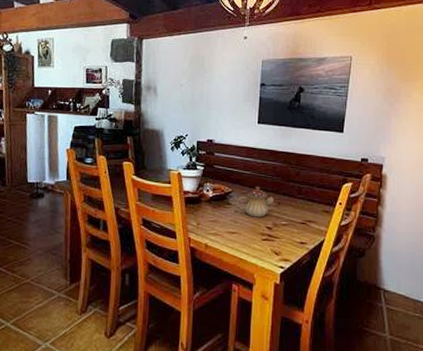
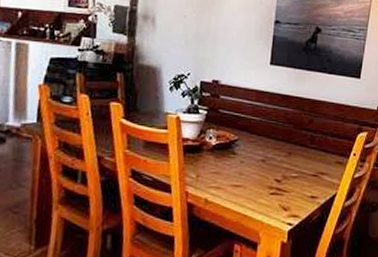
teapot: present [236,186,274,218] -> none [242,134,285,169]

